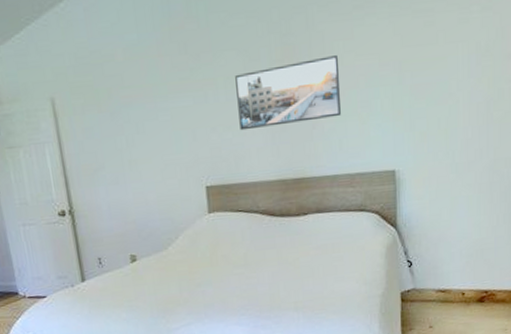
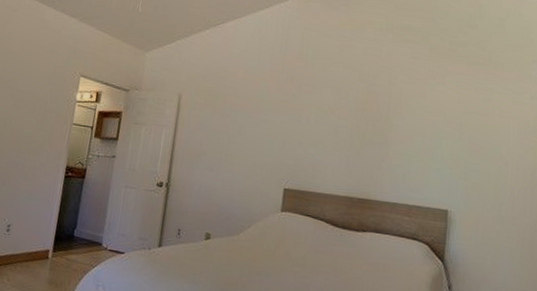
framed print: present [235,56,342,131] -> none [322,106,412,156]

